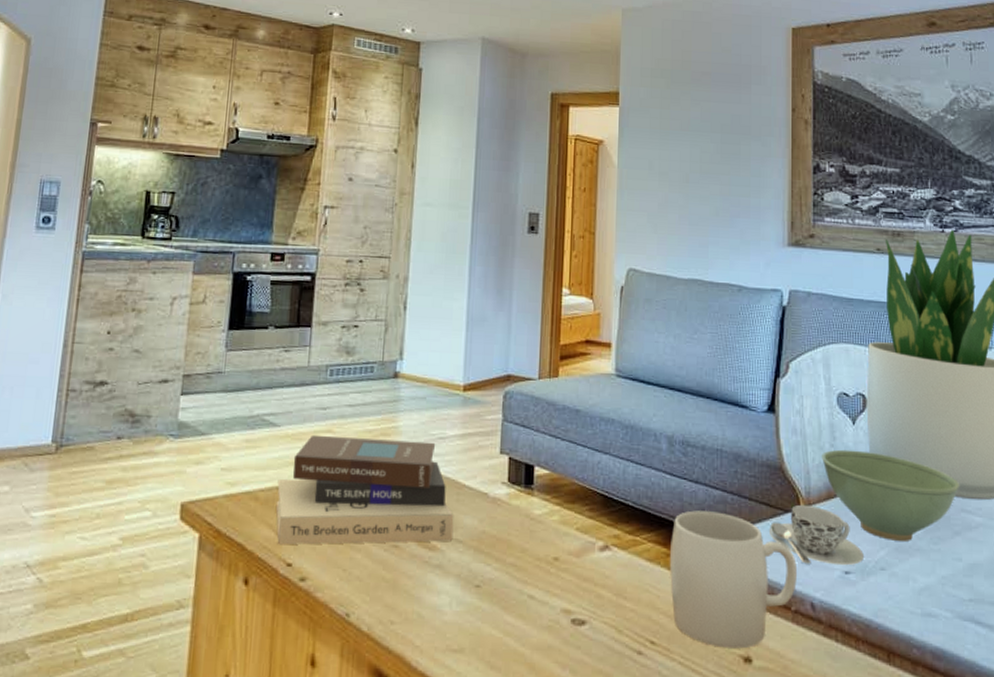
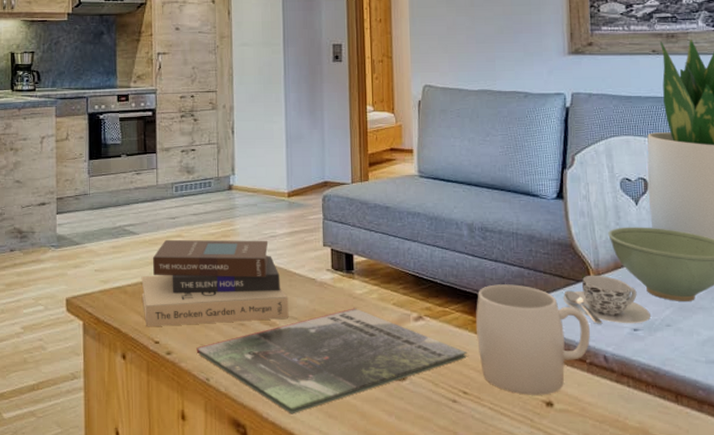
magazine: none [336,532,659,664] -> present [196,308,468,414]

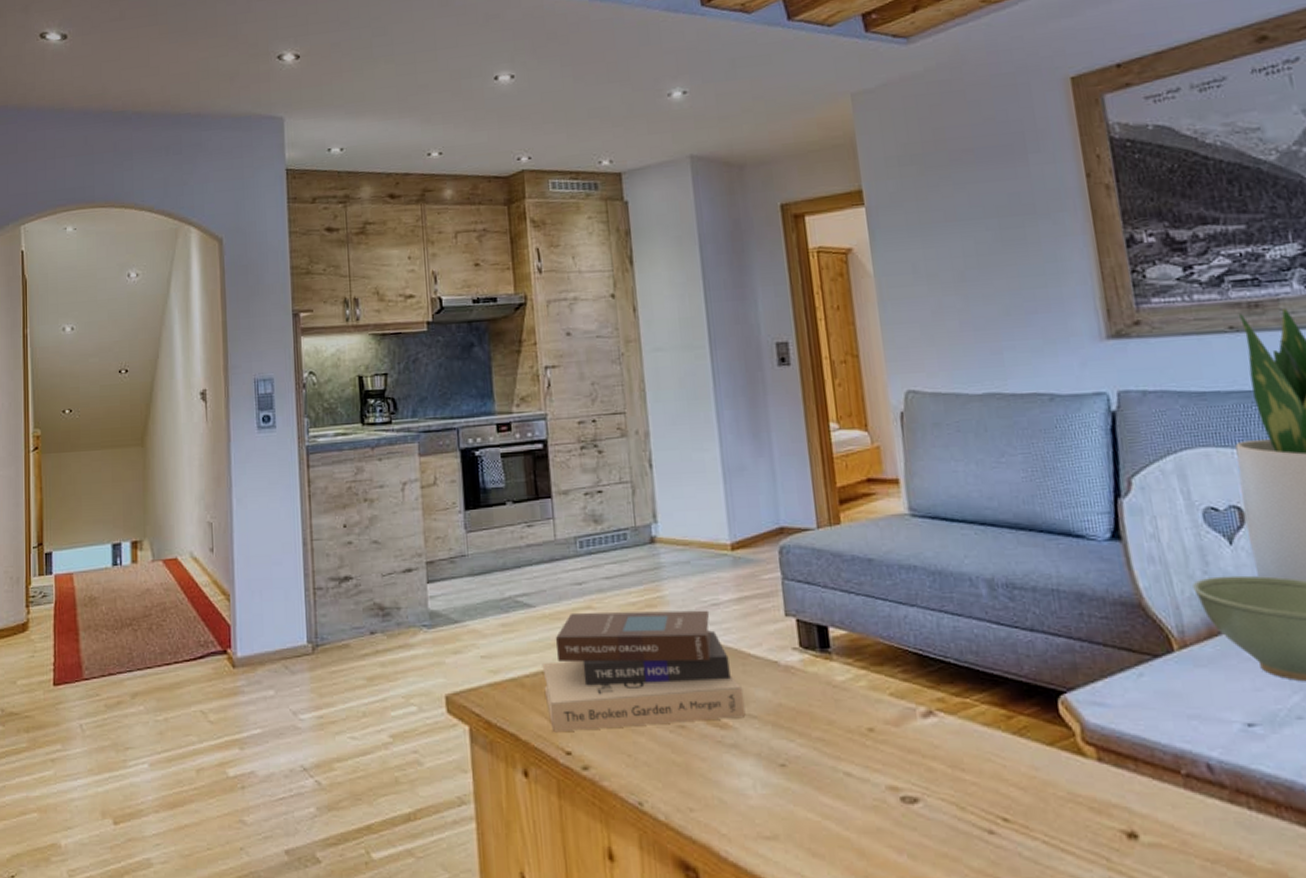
magazine: present [196,308,468,414] -> none [622,701,1005,852]
mug: present [475,284,591,395] -> none [1009,663,1184,823]
teacup: present [562,275,651,324] -> none [1135,646,1271,718]

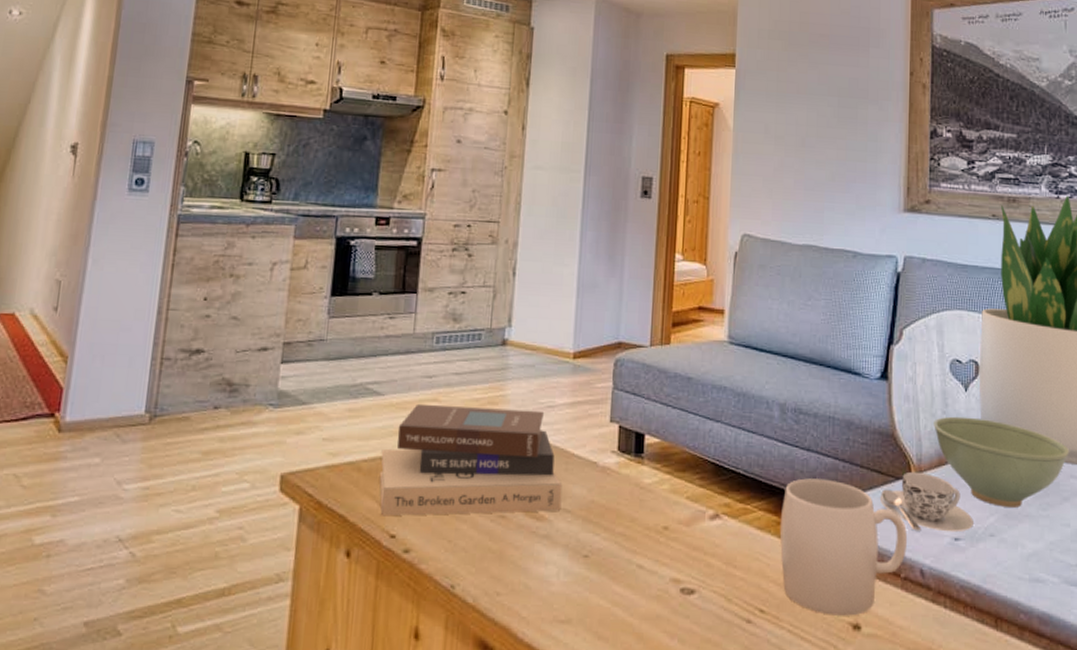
mug: none [1009,663,1184,823] -> present [779,478,908,616]
teacup: none [1135,646,1271,718] -> present [879,471,973,533]

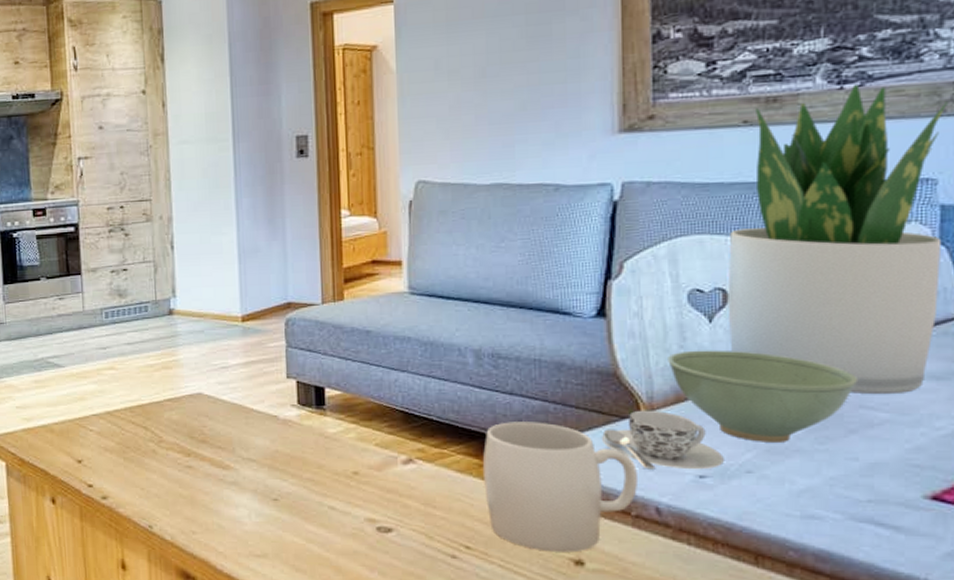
books: present [379,403,563,517] -> none [69,372,246,469]

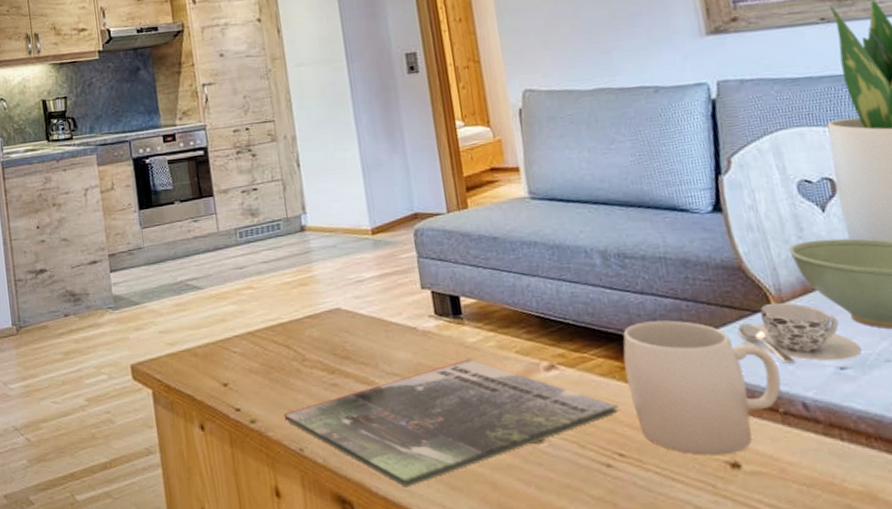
magazine: none [136,449,472,567] -> present [284,359,620,487]

